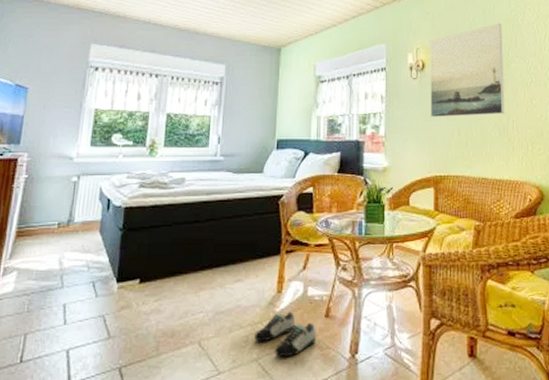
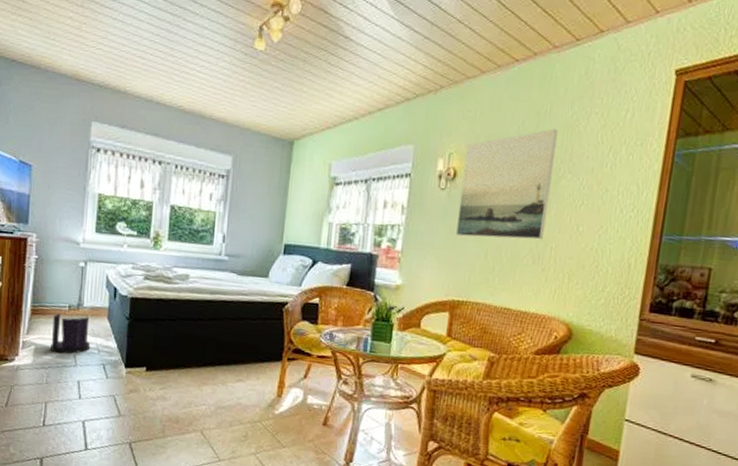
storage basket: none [35,232,80,276] -> present [51,313,91,354]
sneaker: present [254,311,316,358] -> none [253,415,313,456]

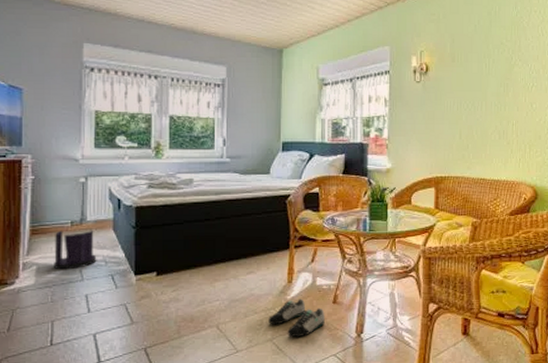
sneaker: none [253,415,313,456] -> present [268,298,325,338]
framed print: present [456,128,558,240] -> none [433,25,507,121]

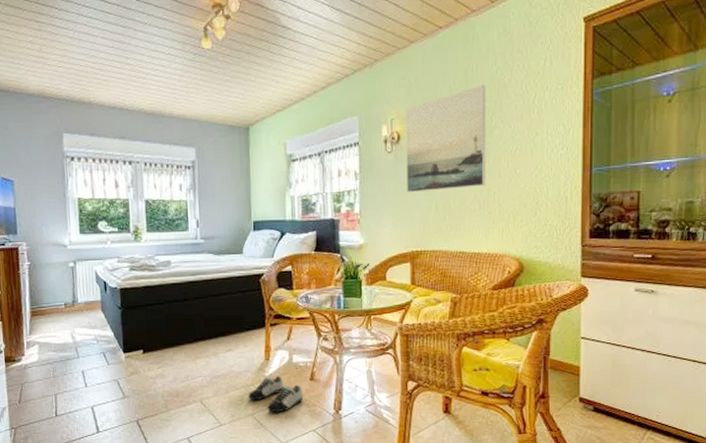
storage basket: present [54,230,97,270] -> none [52,311,90,348]
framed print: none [433,25,507,121] -> present [405,84,486,193]

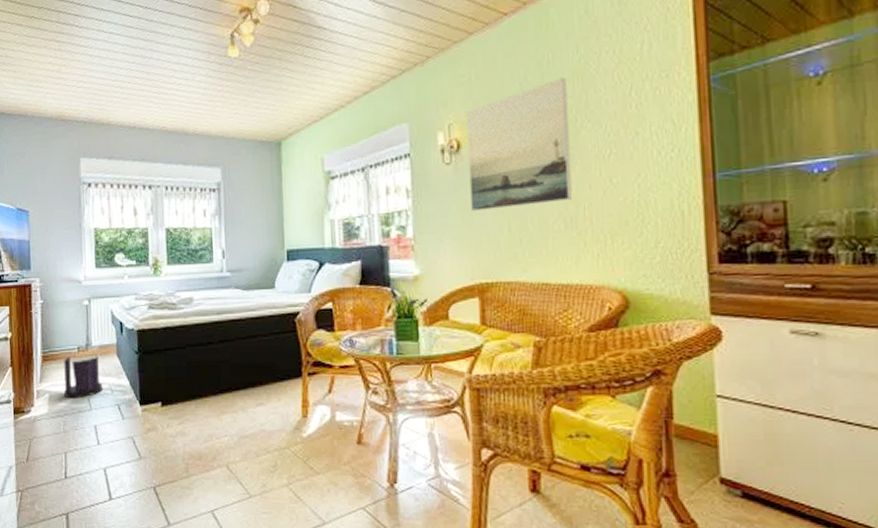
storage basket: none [52,311,90,348] -> present [64,356,104,399]
sneaker: present [248,375,303,413] -> none [283,437,349,484]

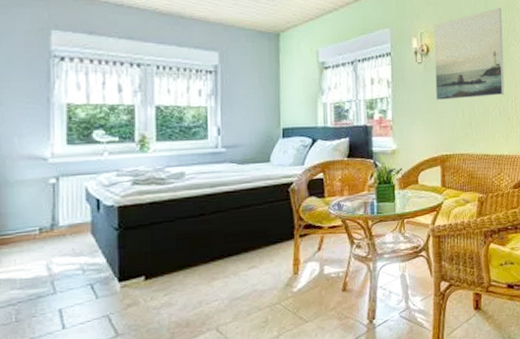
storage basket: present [64,356,104,399] -> none [18,237,73,285]

